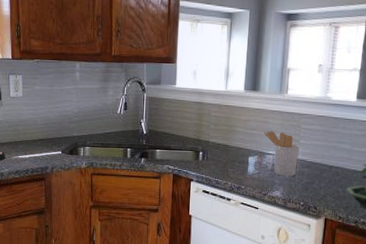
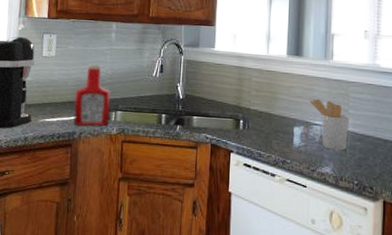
ketchup bottle: none [44,102,79,162] -> present [73,63,110,127]

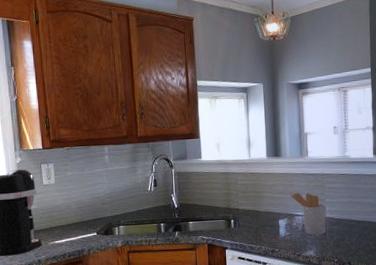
ketchup bottle: present [73,63,110,127] -> none [79,185,114,244]

